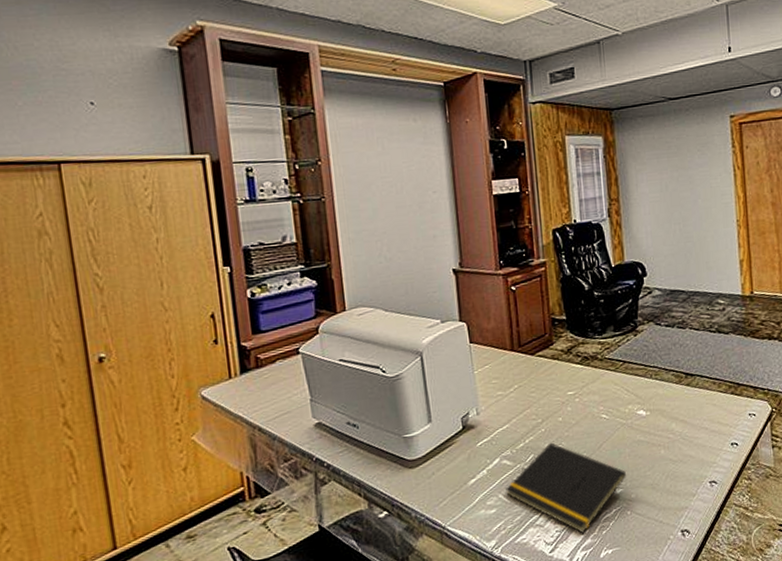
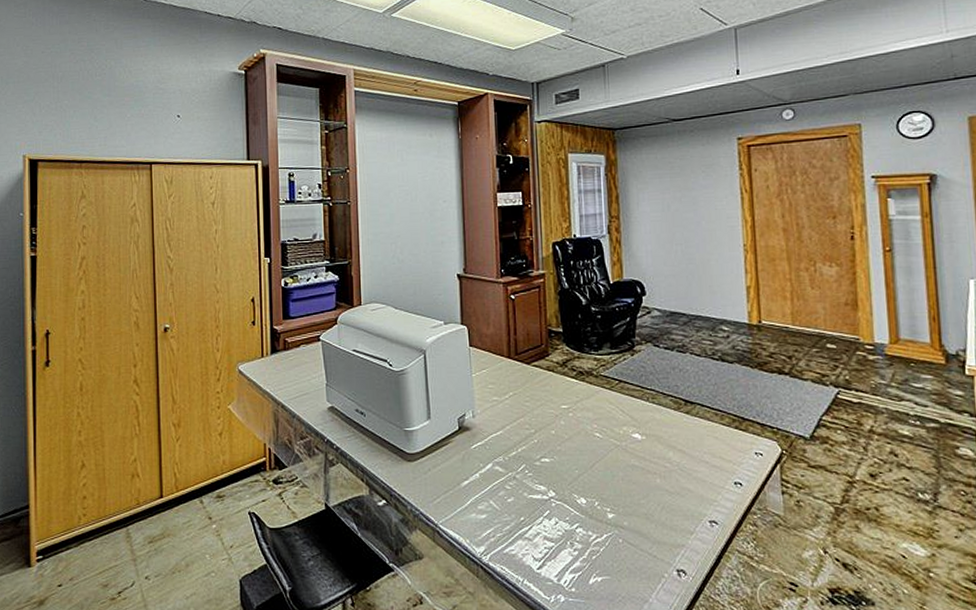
notepad: present [505,442,626,534] -> none [497,455,619,555]

